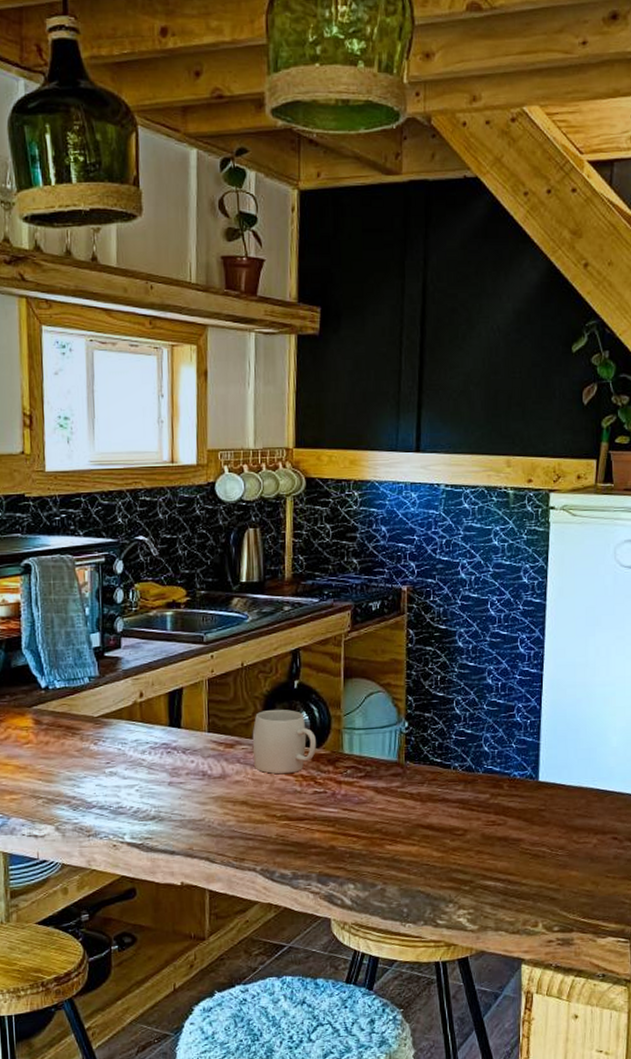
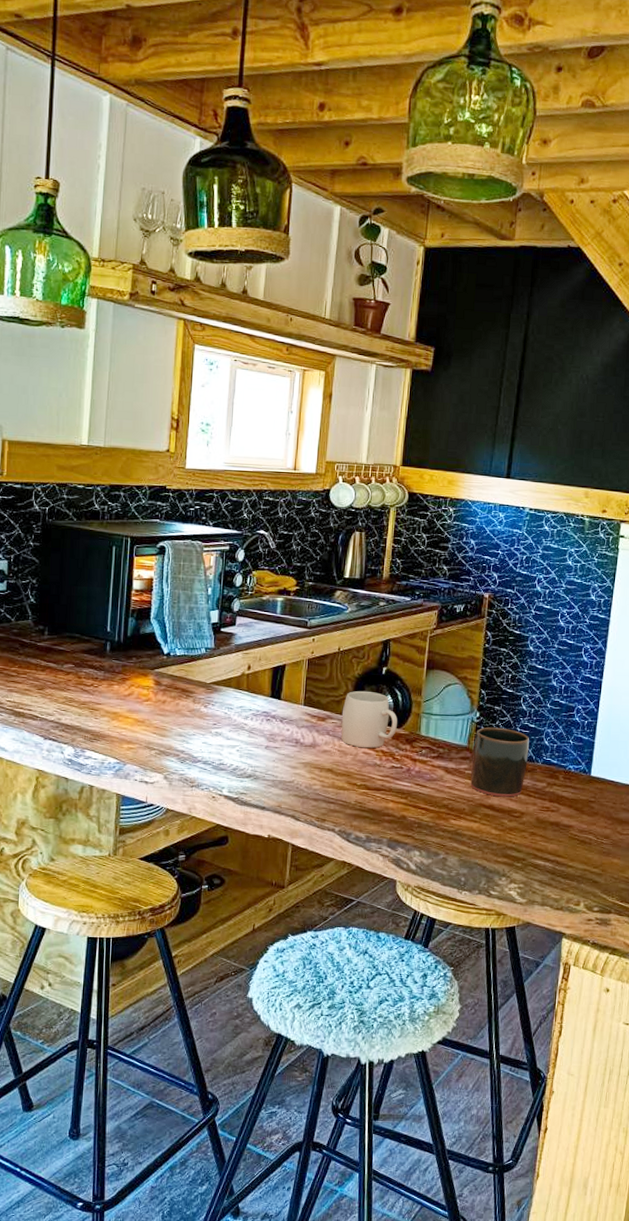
mug: none [404,736,467,815] -> present [470,727,529,797]

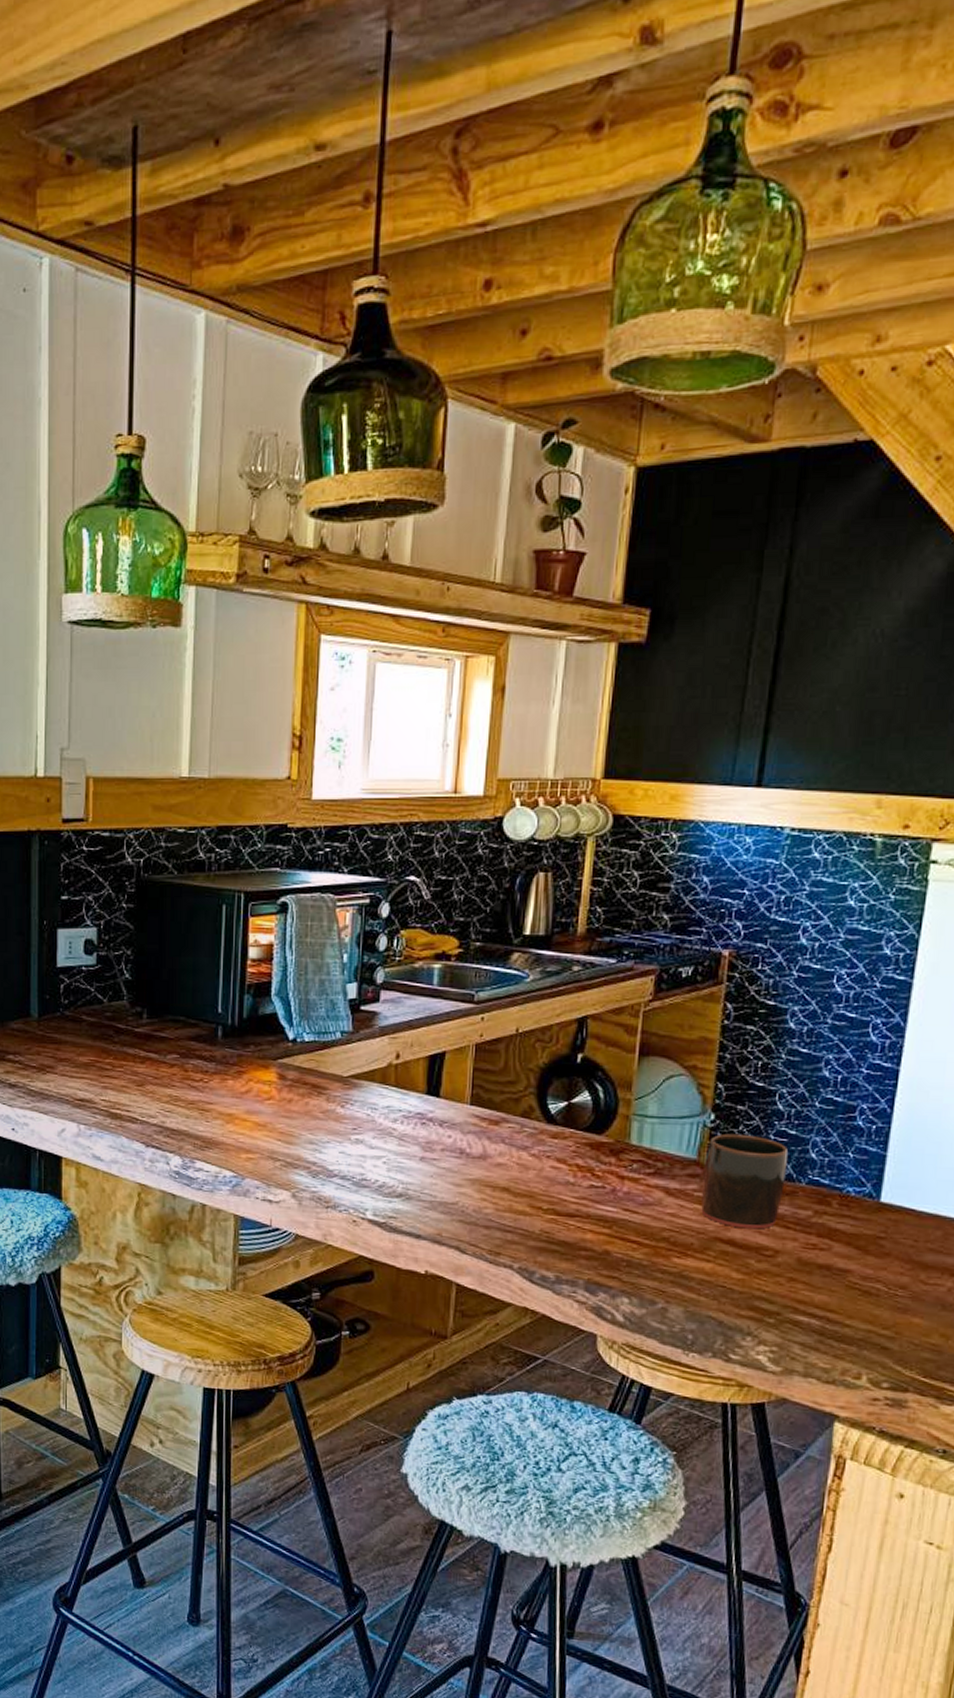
mug: present [341,690,397,749] -> none [520,1085,598,1162]

